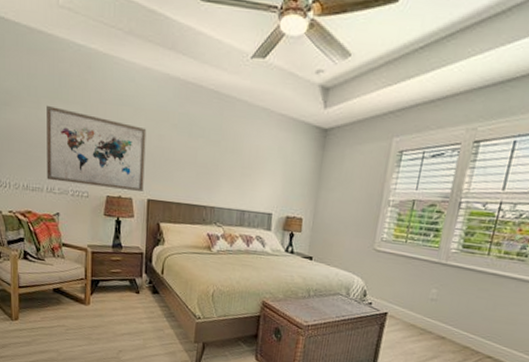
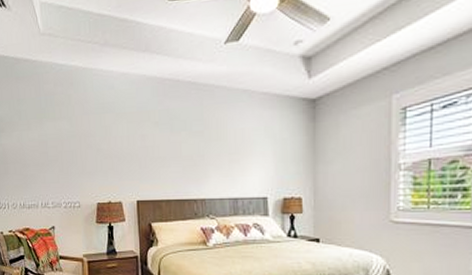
wall art: present [47,105,147,191] -> none [36,125,132,196]

